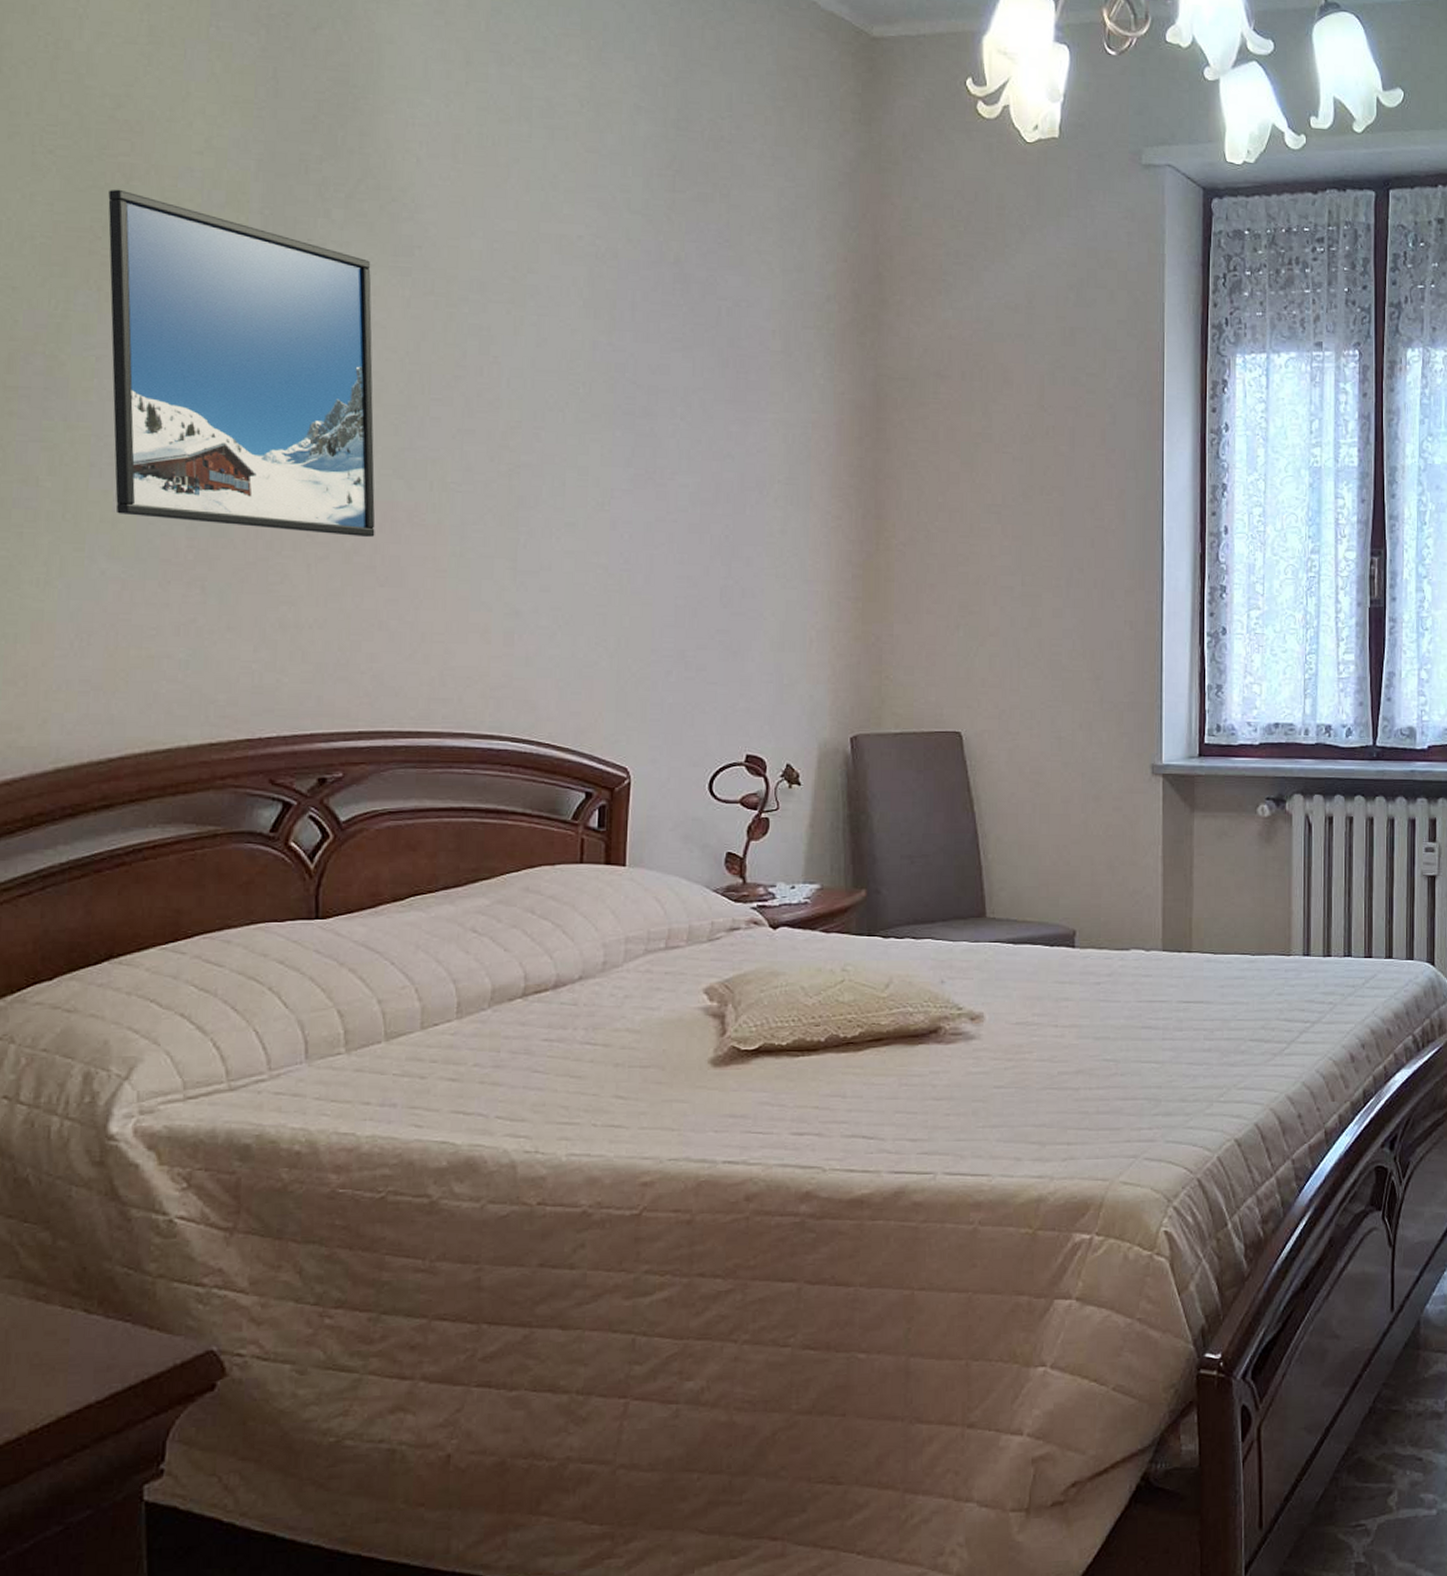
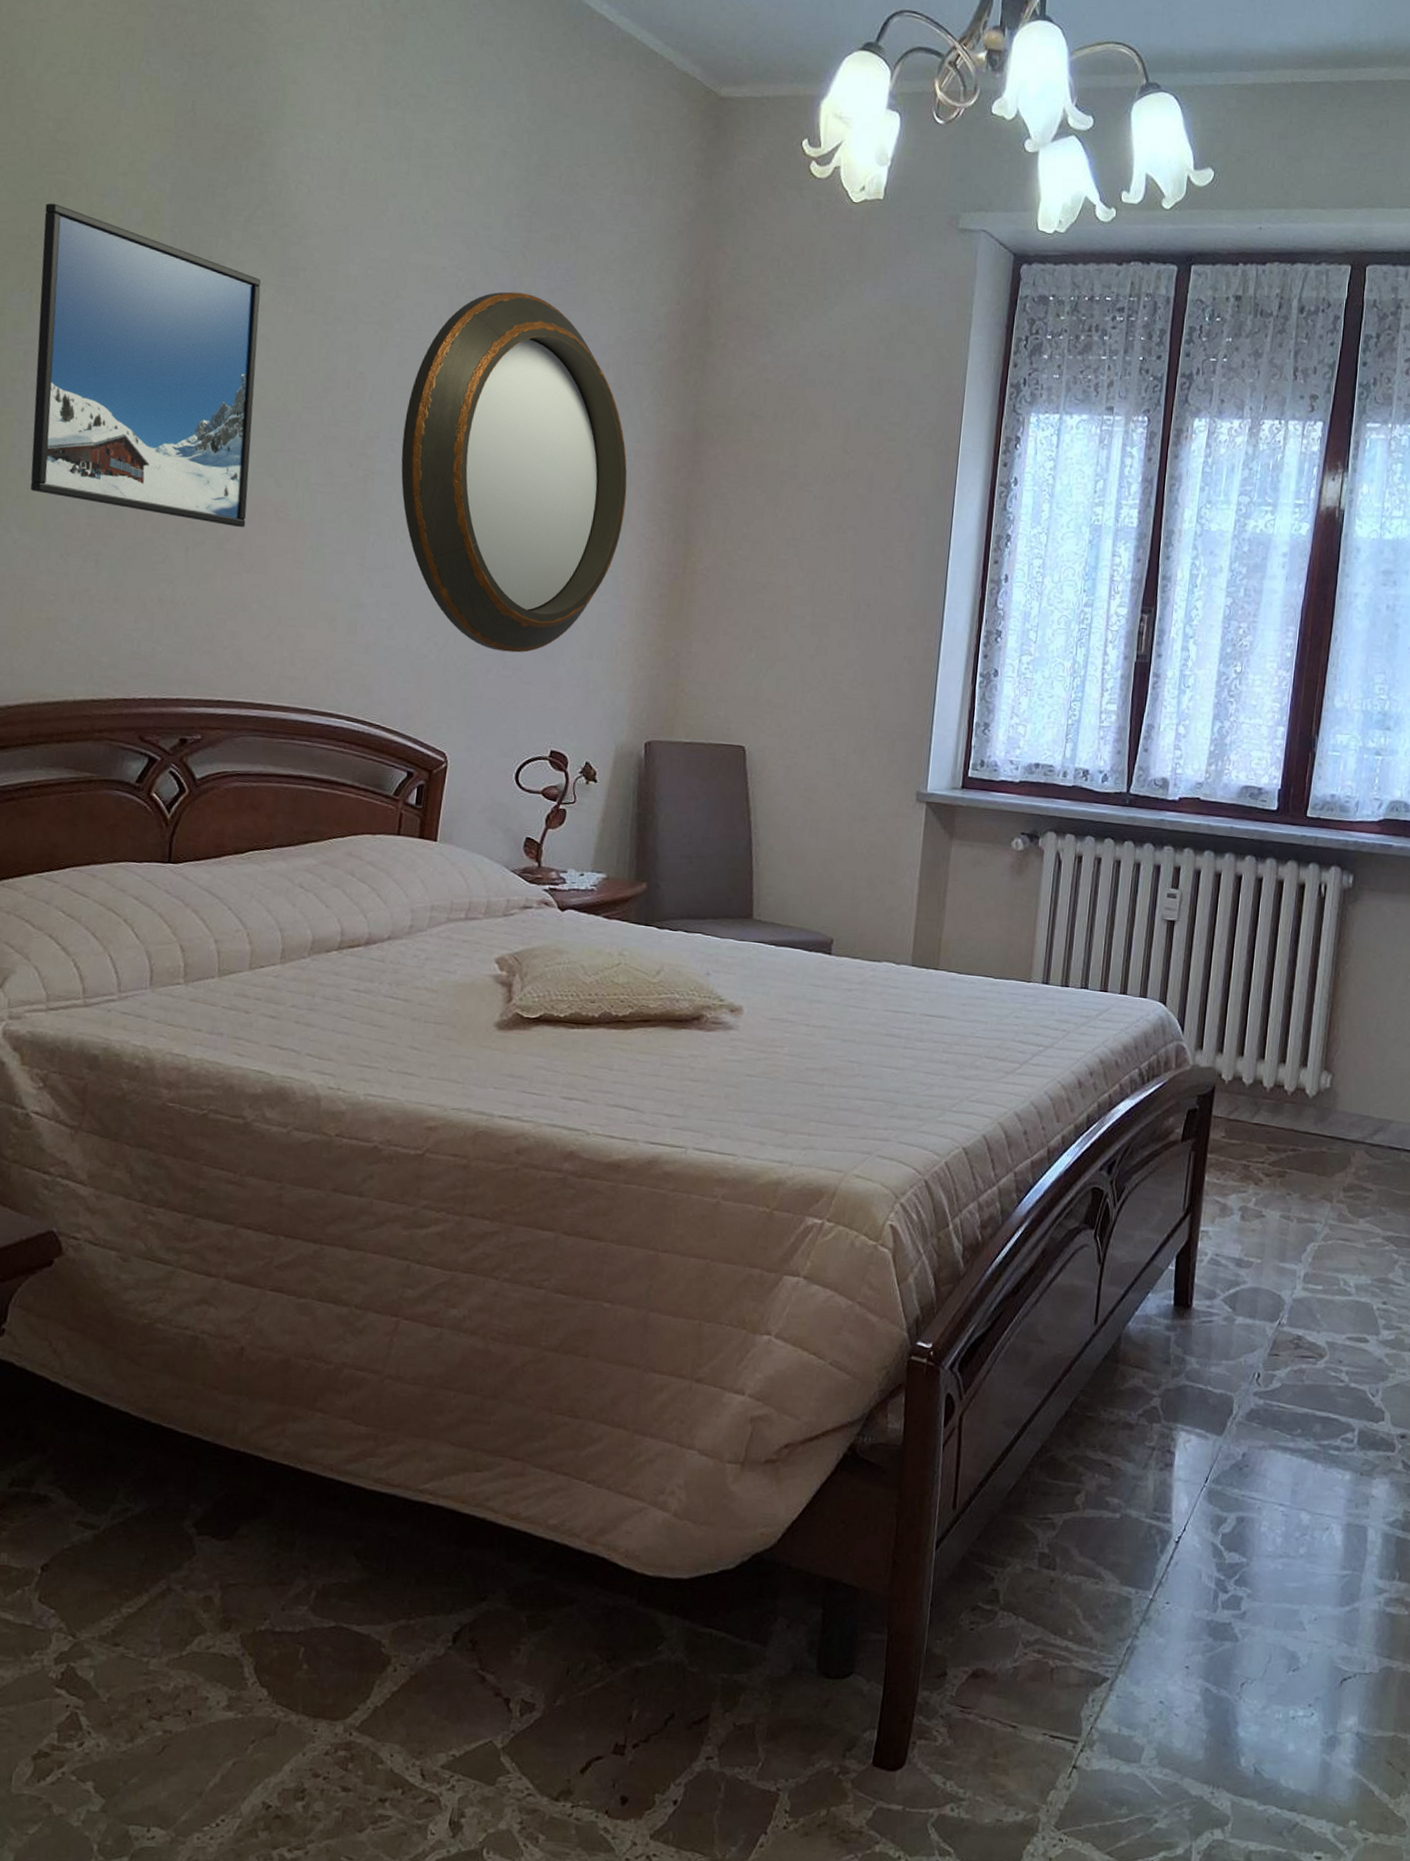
home mirror: none [548,258,807,651] -> present [401,291,628,653]

